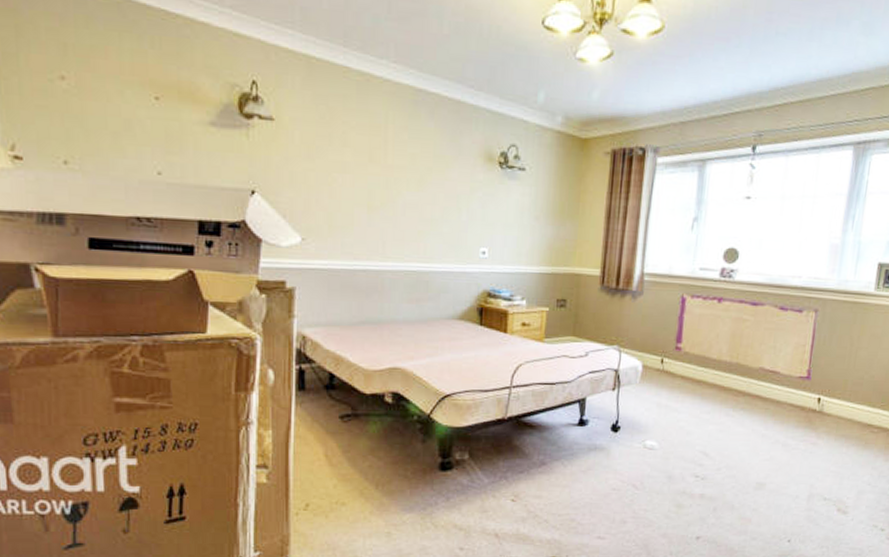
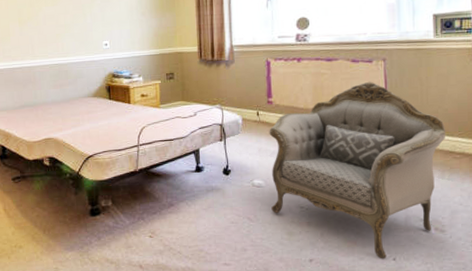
armchair: none [662,334,869,540] -> present [269,81,446,259]

